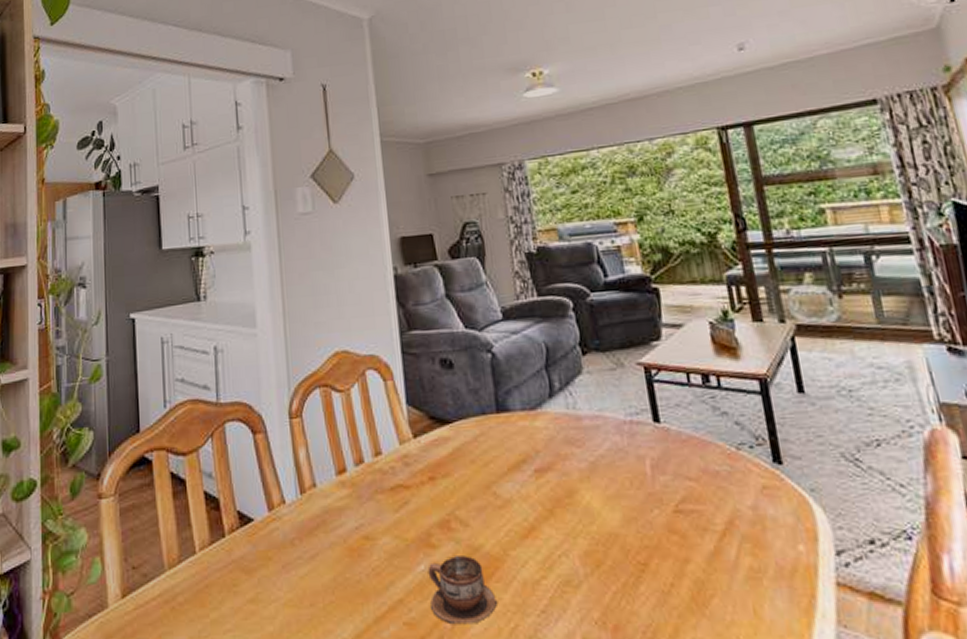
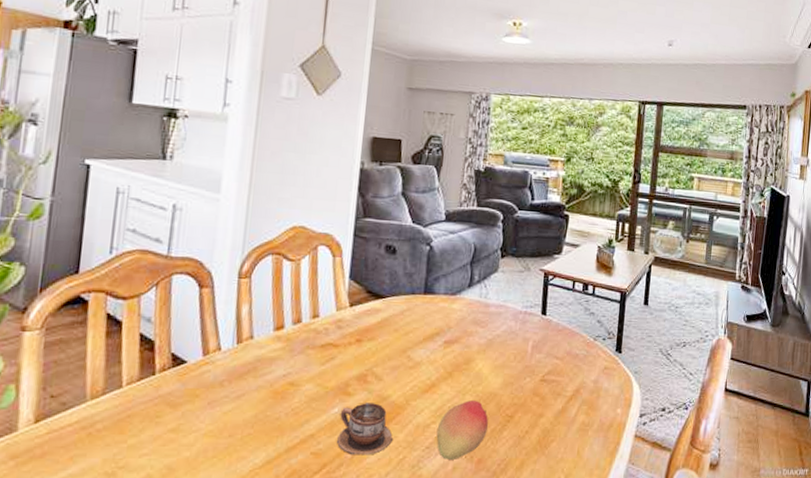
fruit: none [550,545,618,627] -> present [436,400,489,460]

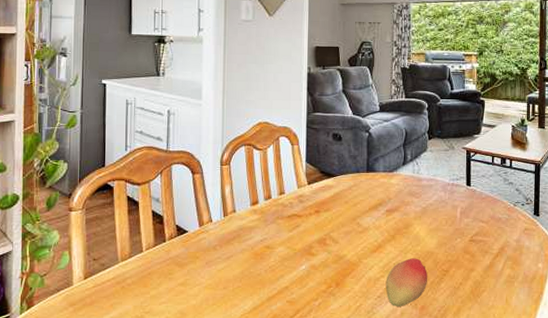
cup: present [337,403,394,455] -> none [306,261,351,303]

